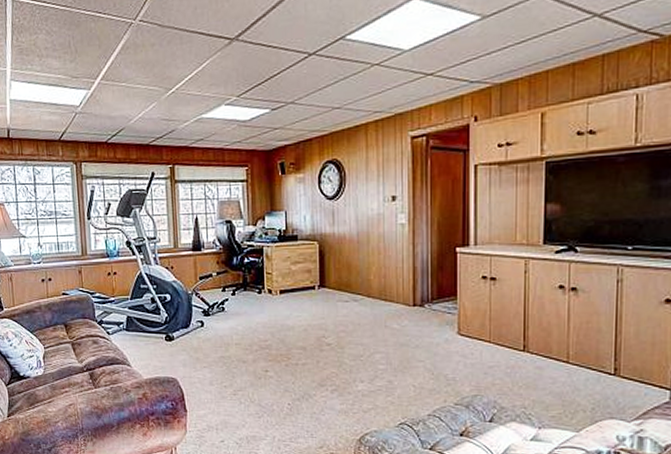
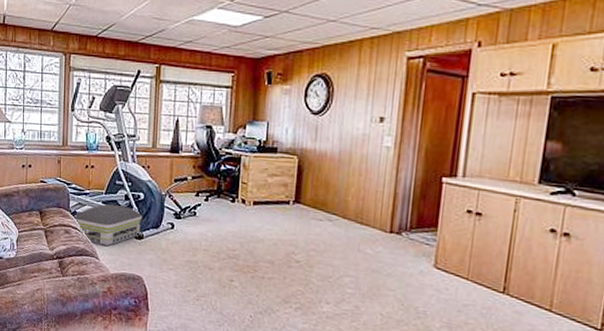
air purifier: none [101,310,171,352] -> present [74,204,142,247]

